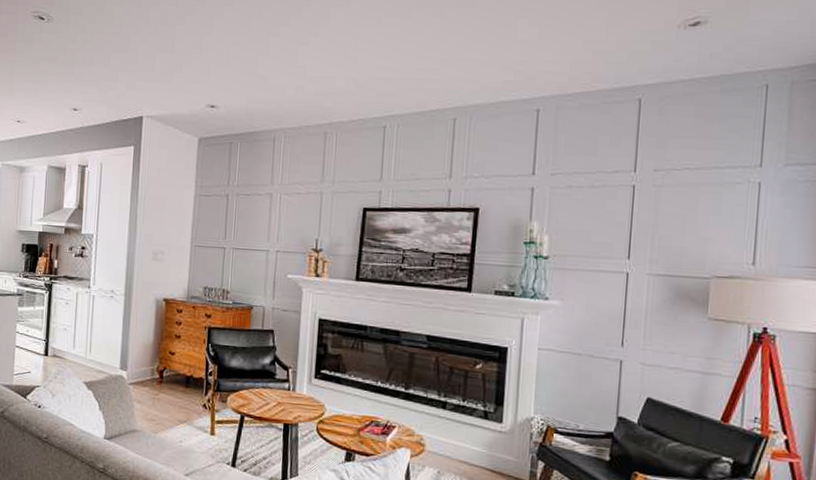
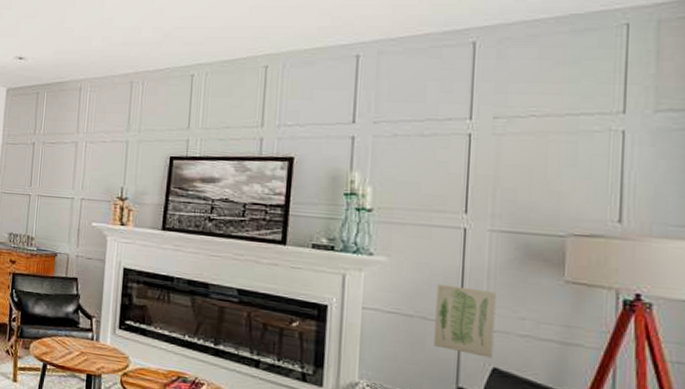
wall art: none [599,324,652,390] -> present [434,284,496,359]

